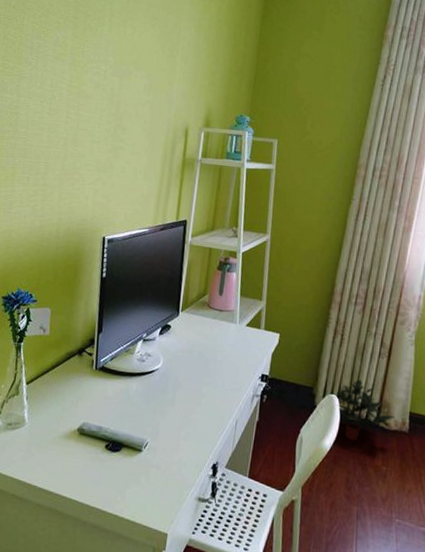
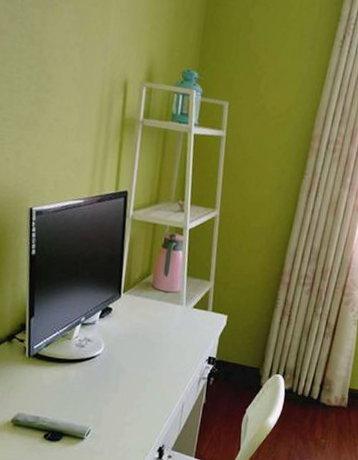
potted plant: present [334,379,396,441] -> none [280,359,336,418]

